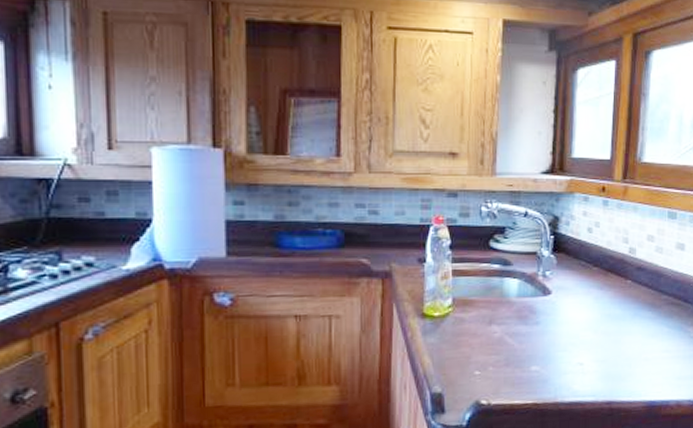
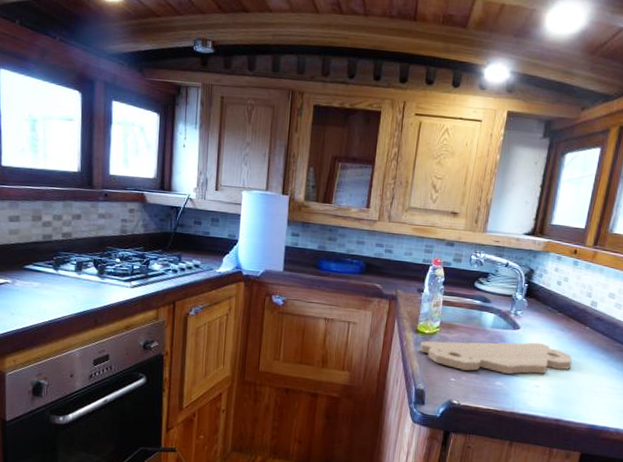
cutting board: none [430,308,616,358] -> present [420,341,572,374]

